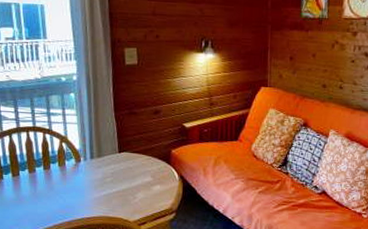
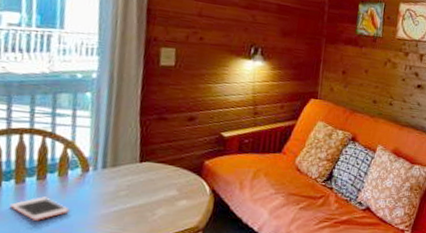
cell phone: none [27,183,71,204] -> present [9,197,70,222]

